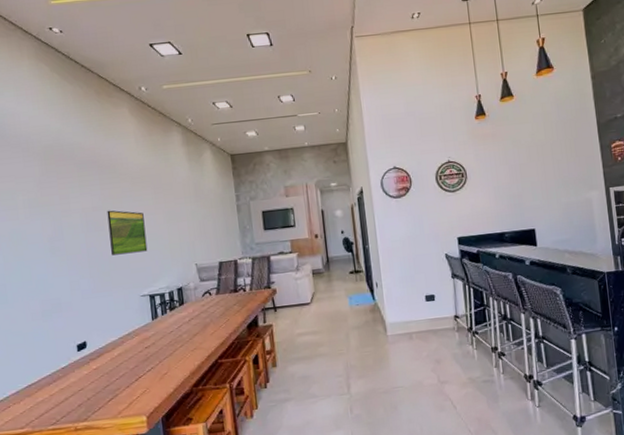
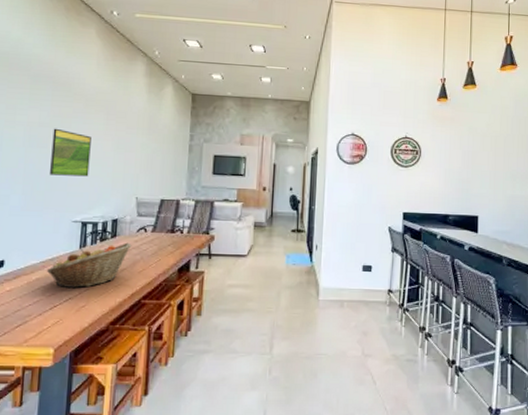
fruit basket: none [125,308,200,359] -> present [46,242,132,289]

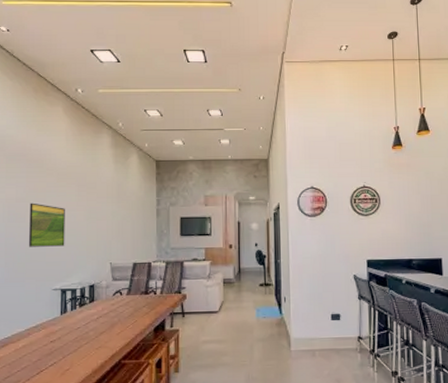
fruit basket: present [46,242,132,289] -> none [31,306,109,353]

